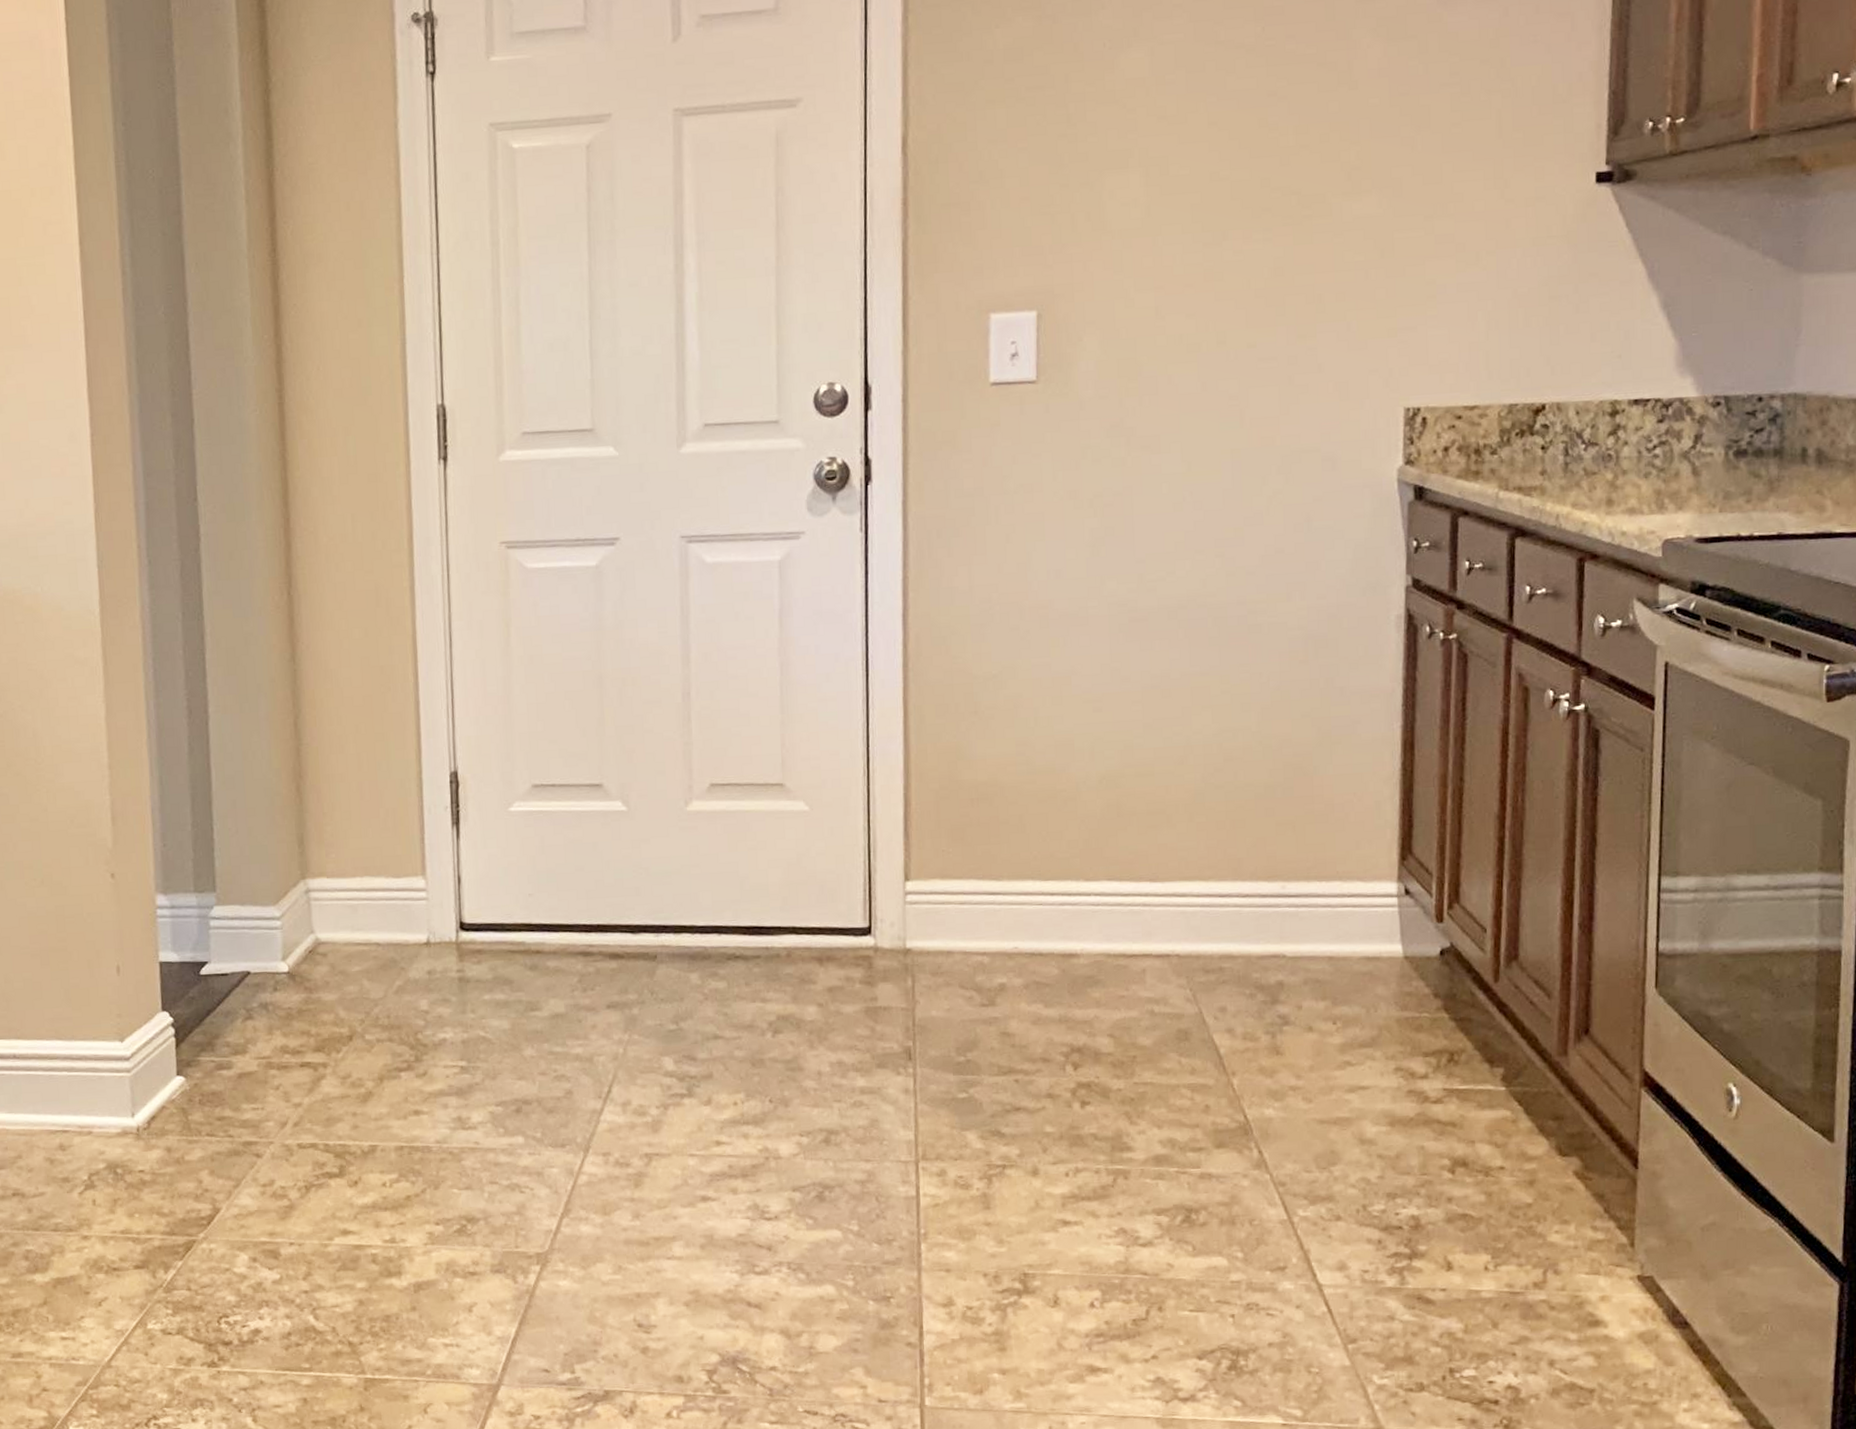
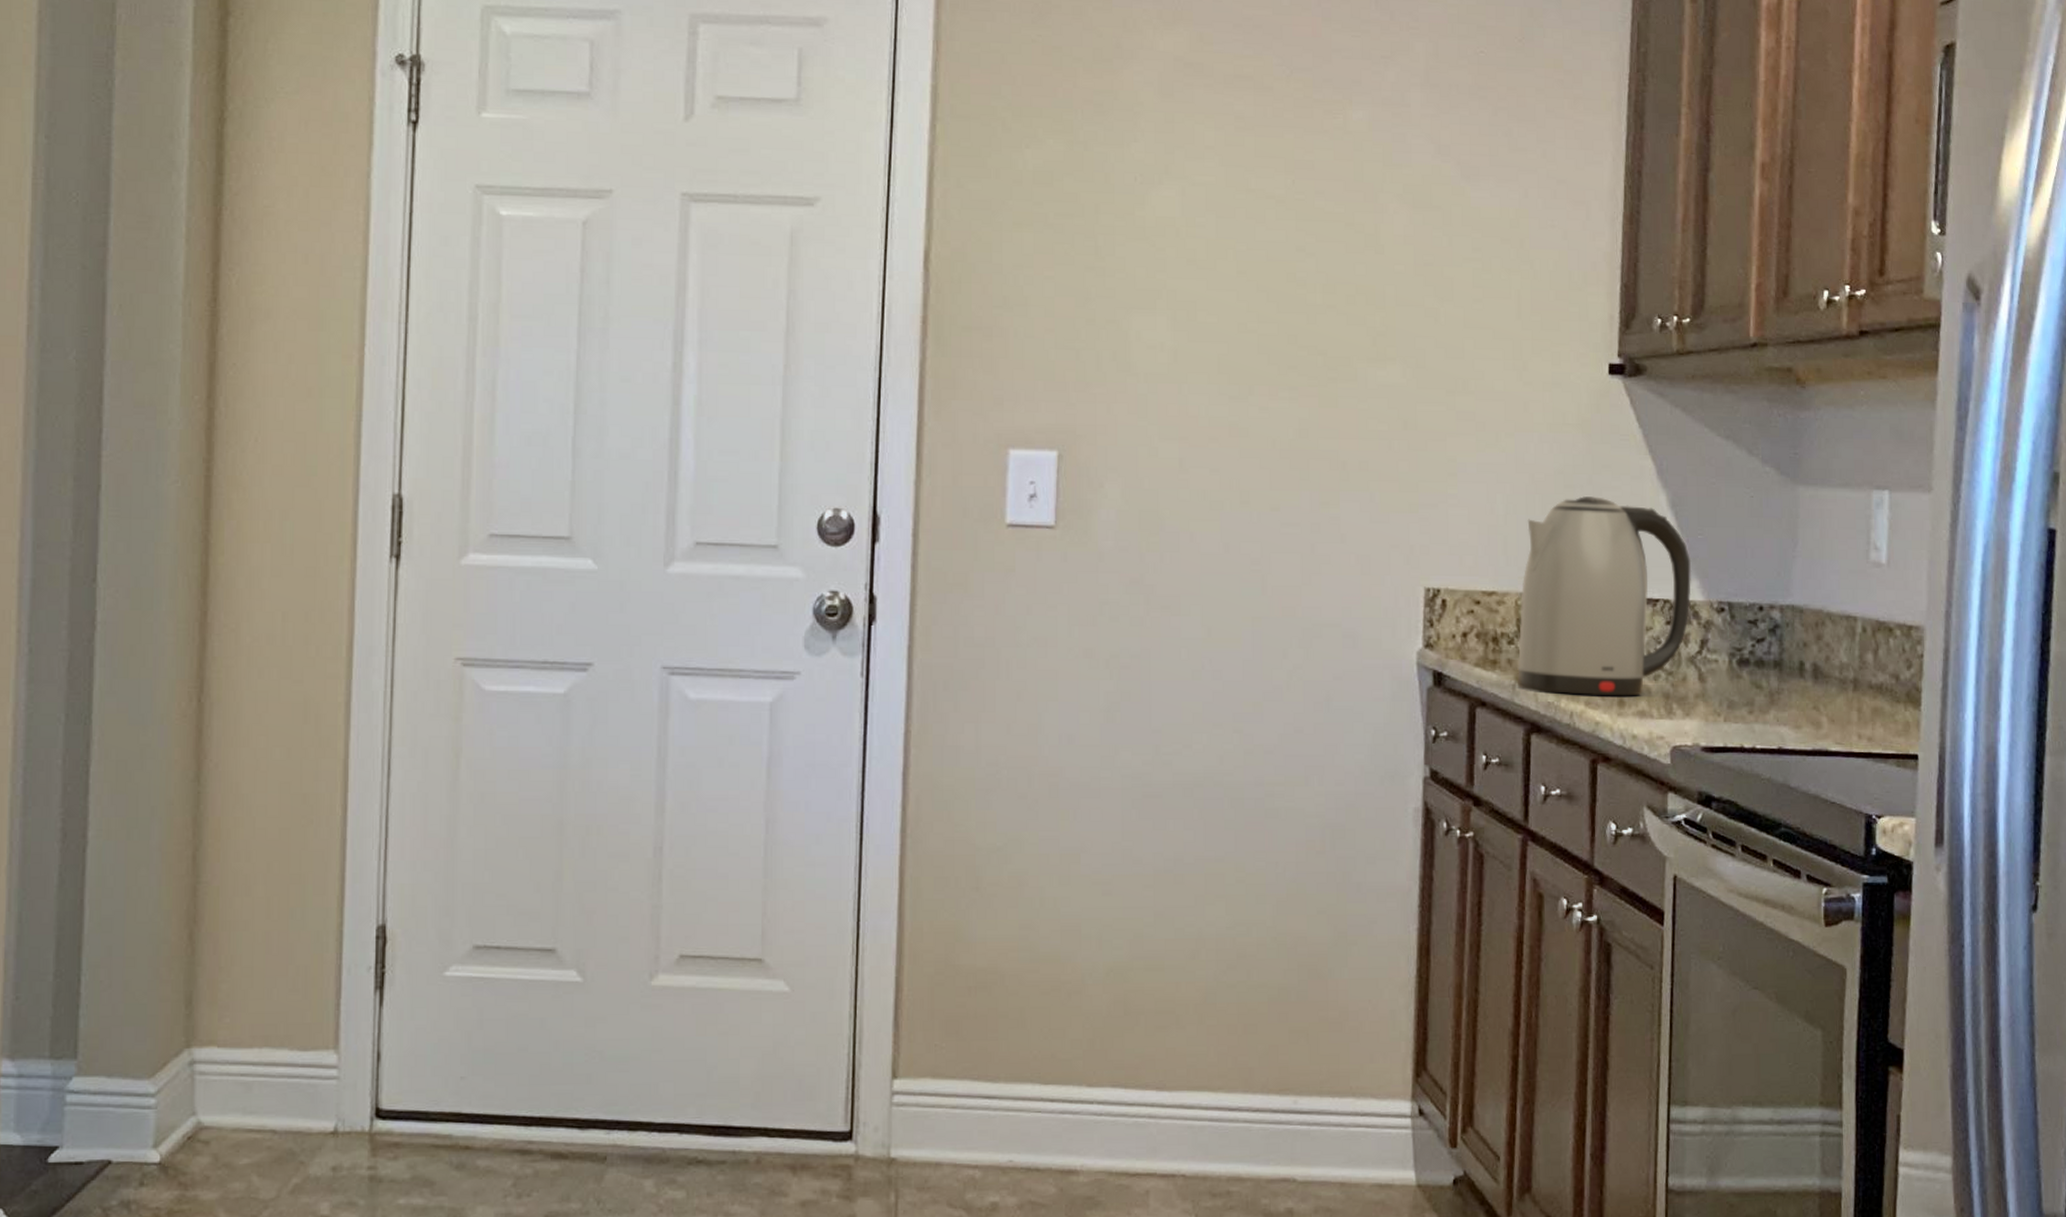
kettle: none [1499,304,1686,498] -> present [1516,496,1692,696]

